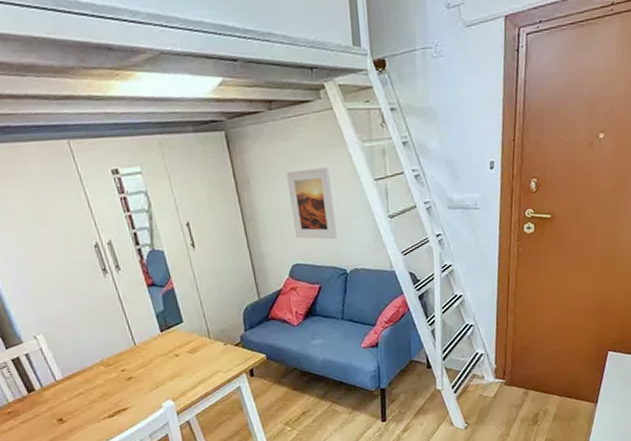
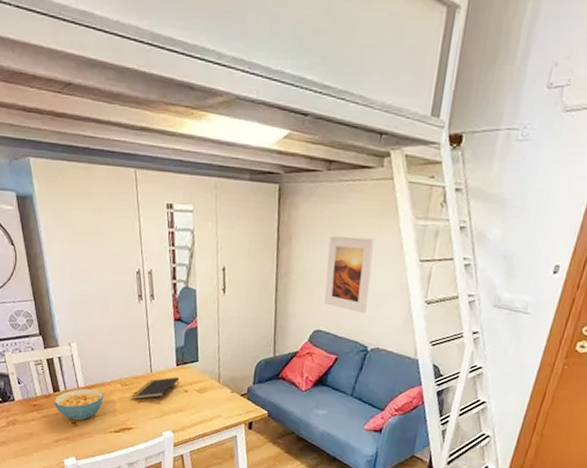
cereal bowl: none [31,378,88,417] -> present [54,388,104,421]
notepad: none [119,343,168,379] -> present [132,377,180,400]

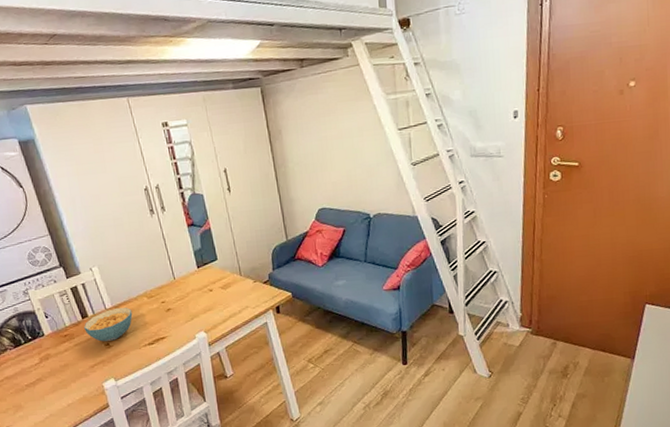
notepad: present [132,377,180,400] -> none [160,279,203,310]
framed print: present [324,236,374,314] -> none [314,118,361,186]

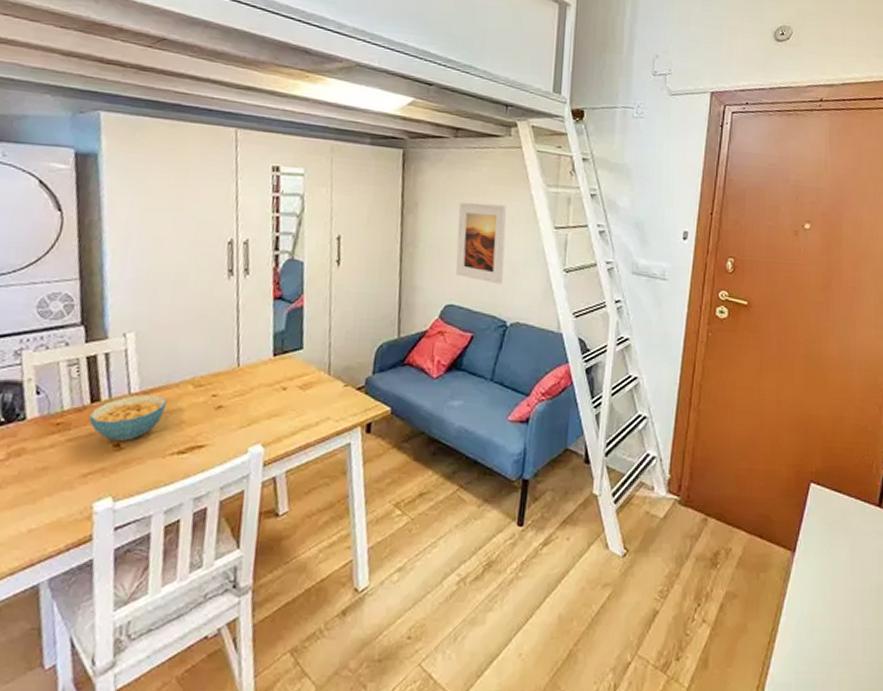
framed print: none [314,118,361,186] -> present [456,202,507,285]

